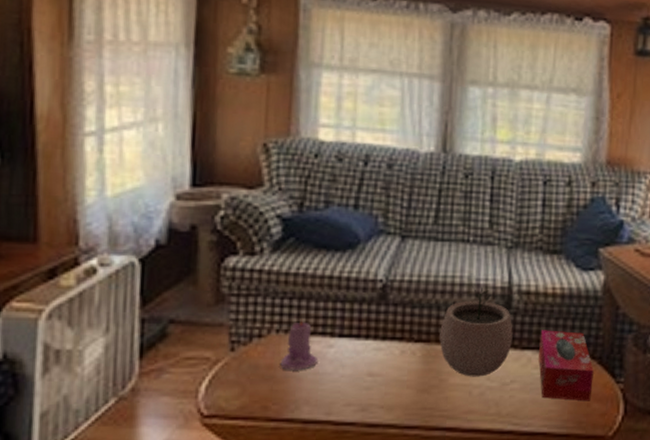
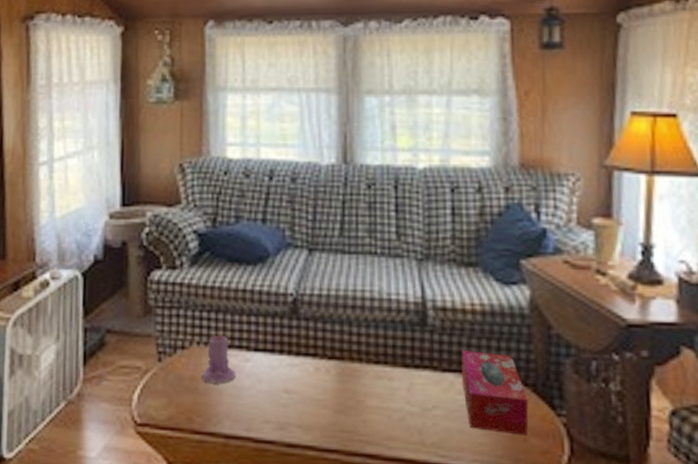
plant pot: present [439,286,513,377] -> none [353,301,431,400]

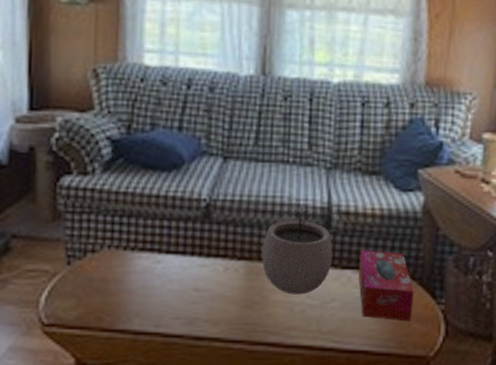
candle: present [202,332,235,383] -> none [112,235,146,284]
plant pot: none [353,301,431,400] -> present [261,206,333,295]

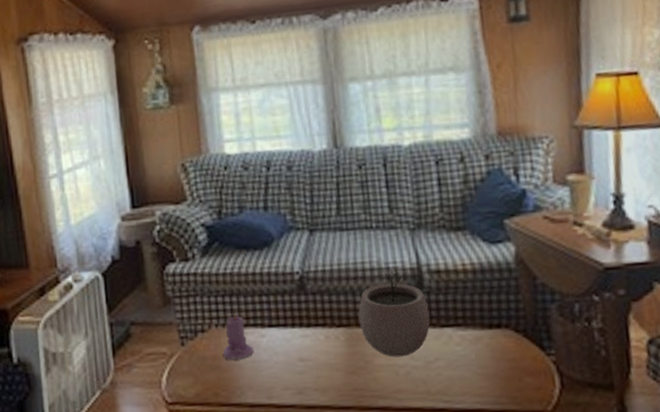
candle: none [112,235,146,284] -> present [223,313,254,360]
tissue box: present [358,250,414,322] -> none [457,306,522,376]

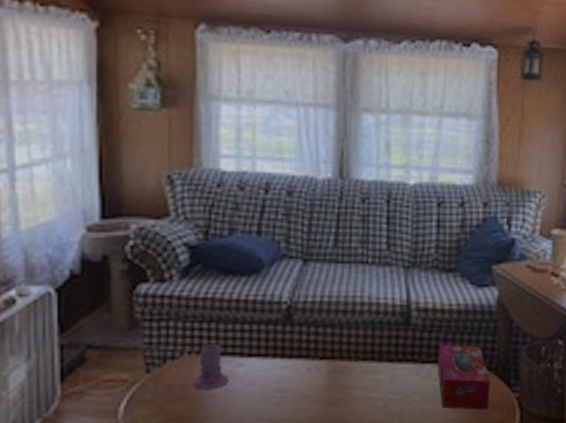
plant pot: present [358,270,430,357] -> none [343,305,413,391]
tissue box: none [457,306,522,376] -> present [438,344,490,410]

